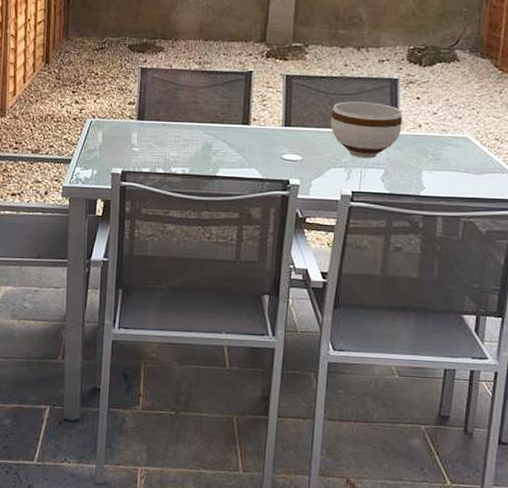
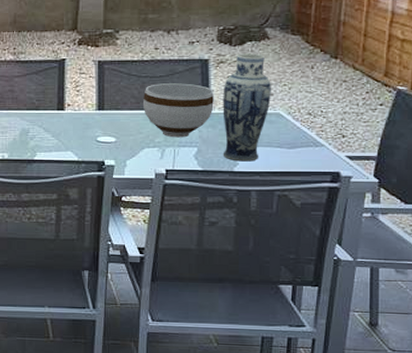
vase: none [410,75,460,186] -> present [223,53,271,162]

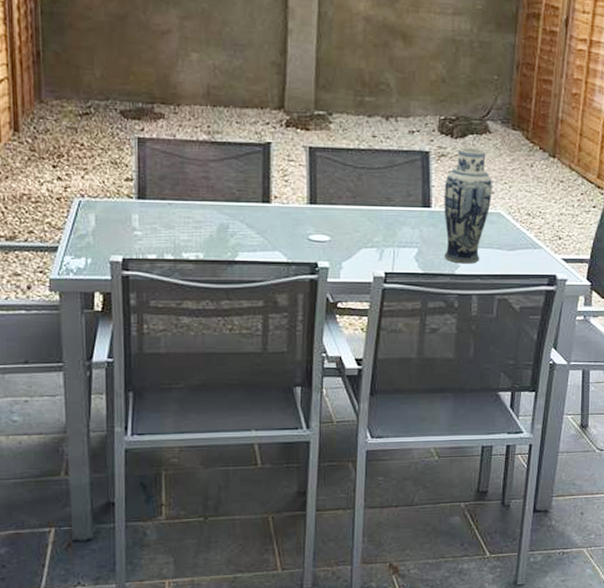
bowl: present [142,83,214,138] -> none [359,176,435,237]

